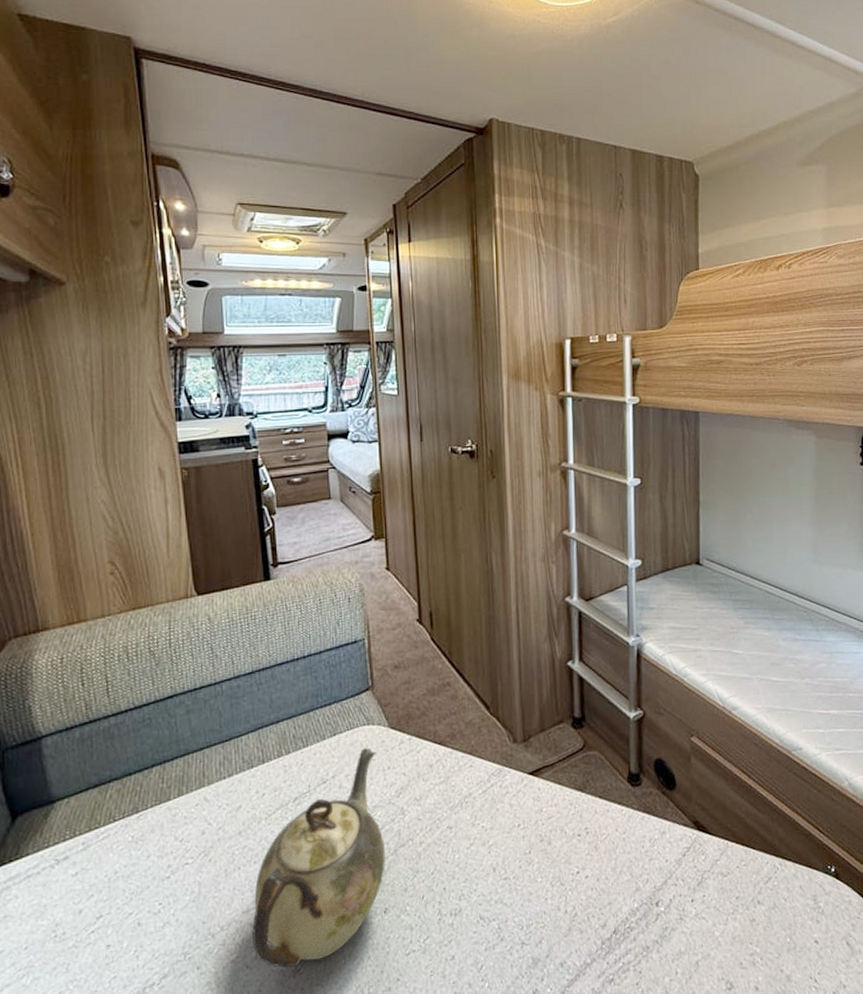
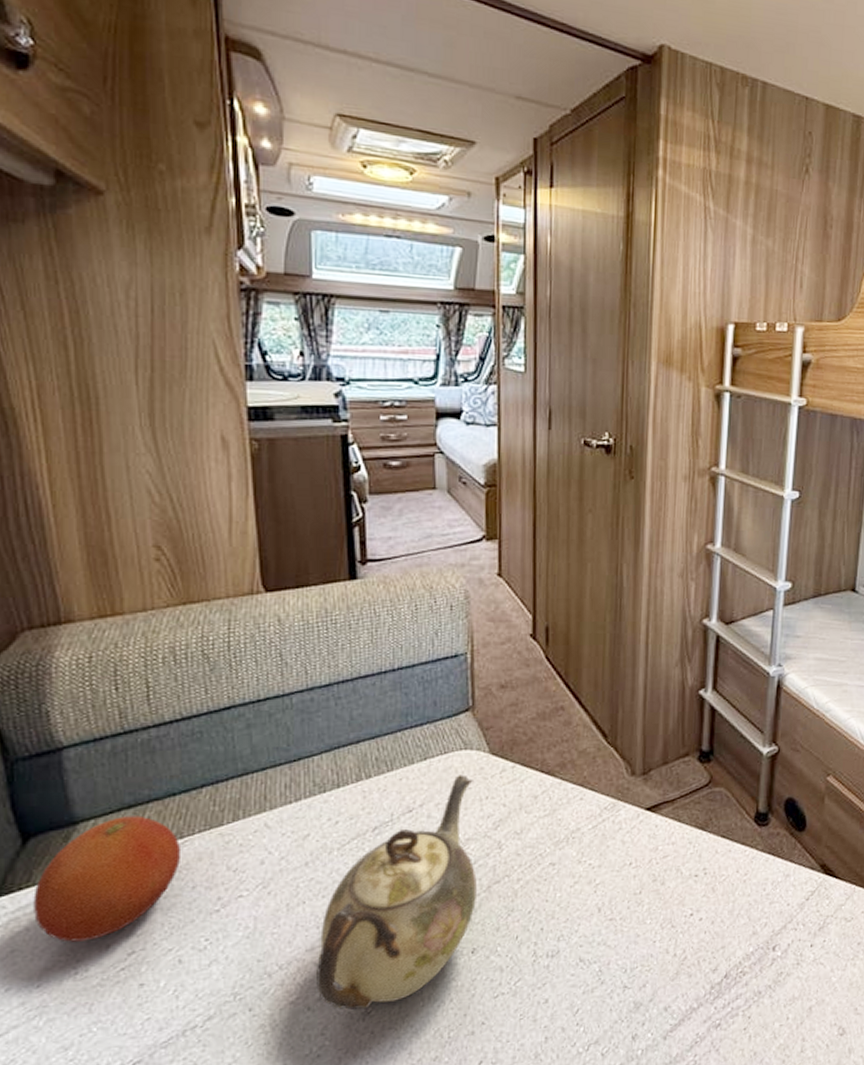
fruit: none [21,794,138,908] -> present [33,816,182,942]

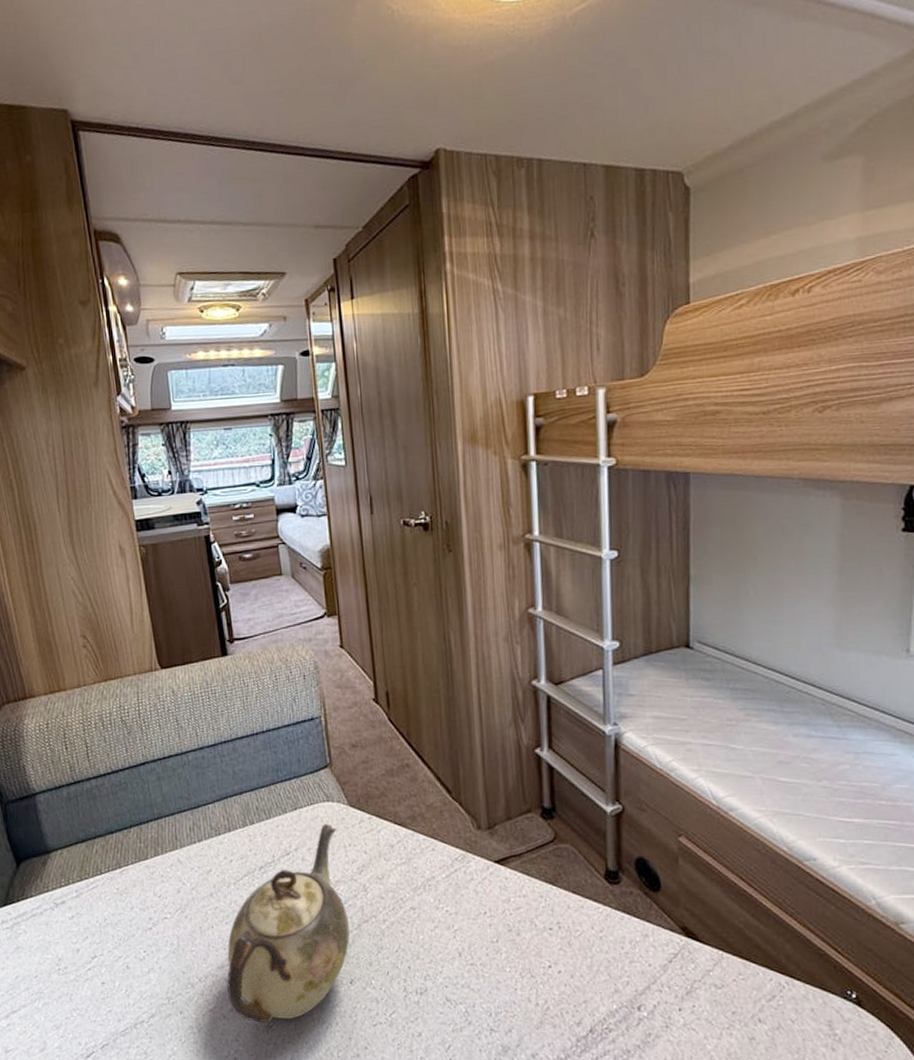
fruit: present [33,816,182,942] -> none [27,848,121,945]

